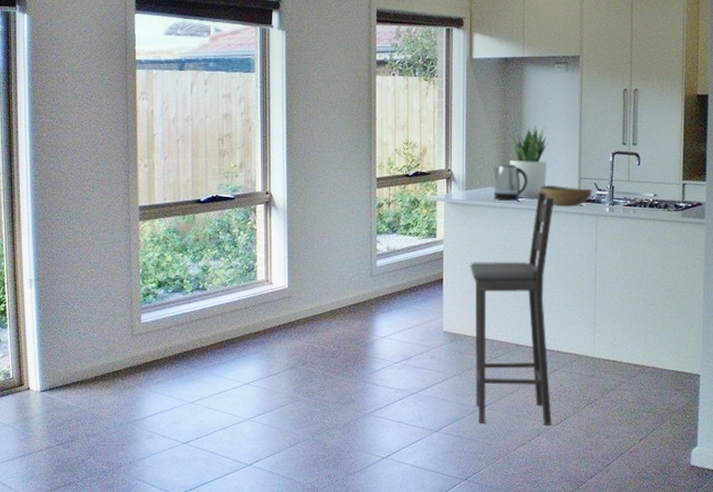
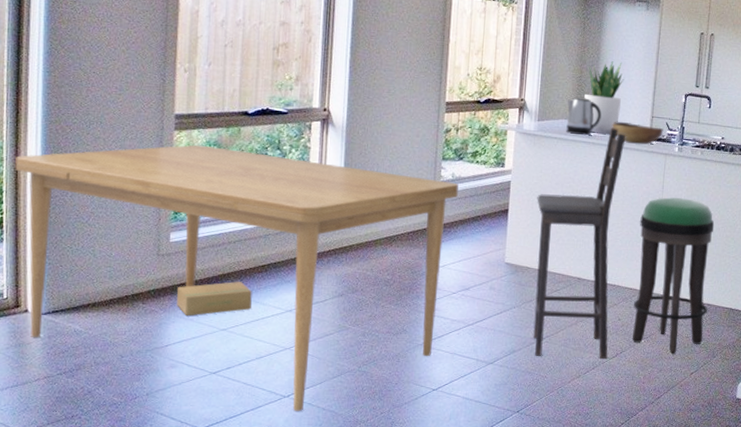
dining table: none [13,233,394,479] -> present [15,144,459,411]
box: none [150,358,214,391] -> present [177,282,252,317]
bar stool: none [574,259,653,419] -> present [632,197,715,354]

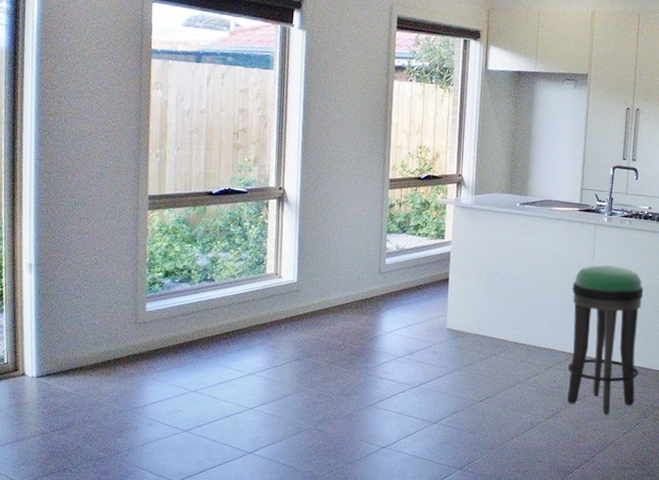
dining table: present [15,144,459,411] -> none [12,222,402,466]
box: present [177,282,252,317] -> none [153,347,219,379]
bar stool: present [533,127,626,359] -> none [474,200,558,419]
kettle: present [566,97,602,136] -> none [501,172,534,208]
planter: present [584,61,625,134] -> none [518,137,555,206]
bowl: present [612,121,664,145] -> none [544,194,593,216]

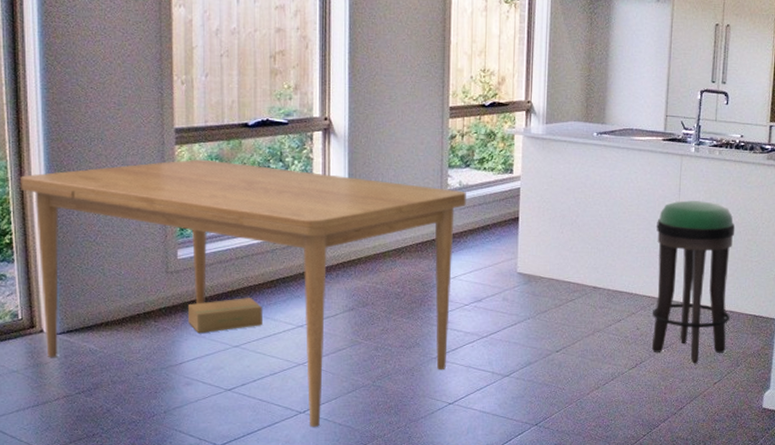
dining table: none [12,222,402,466] -> present [20,159,466,427]
box: none [153,347,219,379] -> present [188,298,262,334]

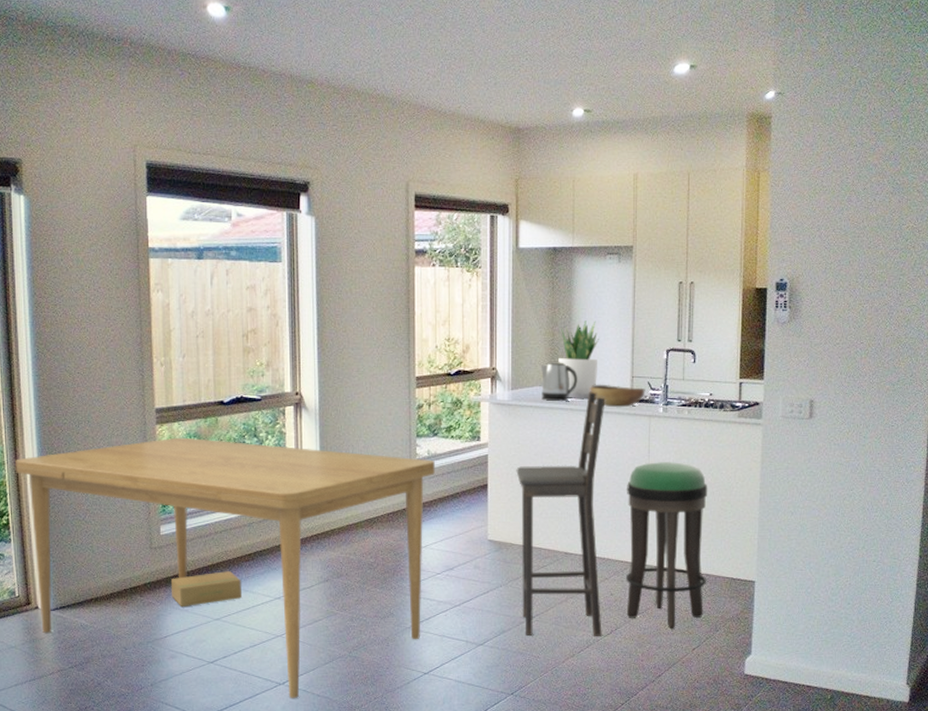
bar stool: none [548,128,639,369] -> present [516,391,606,636]
kettle: none [576,98,613,138] -> present [541,362,578,402]
planter: none [594,58,636,135] -> present [558,320,600,398]
bowl: none [624,121,679,146] -> present [590,384,645,408]

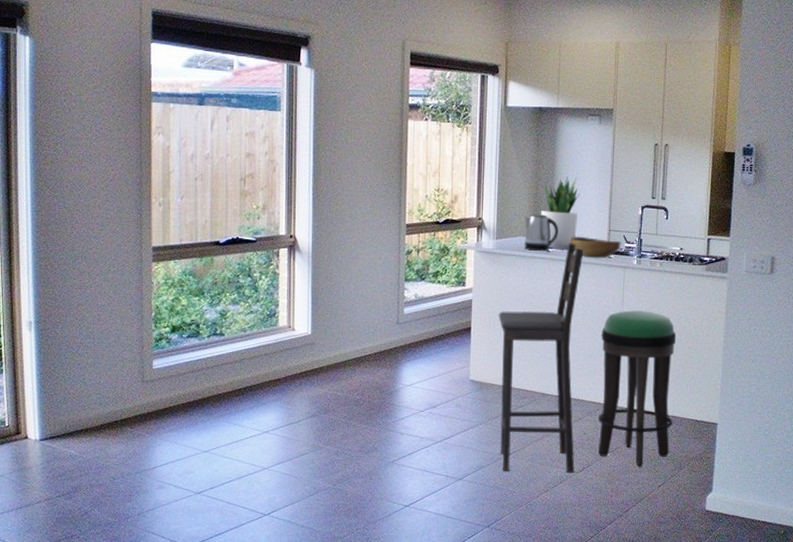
dining table: present [15,437,435,698] -> none [10,275,422,528]
box: present [171,571,241,608] -> none [162,405,231,440]

